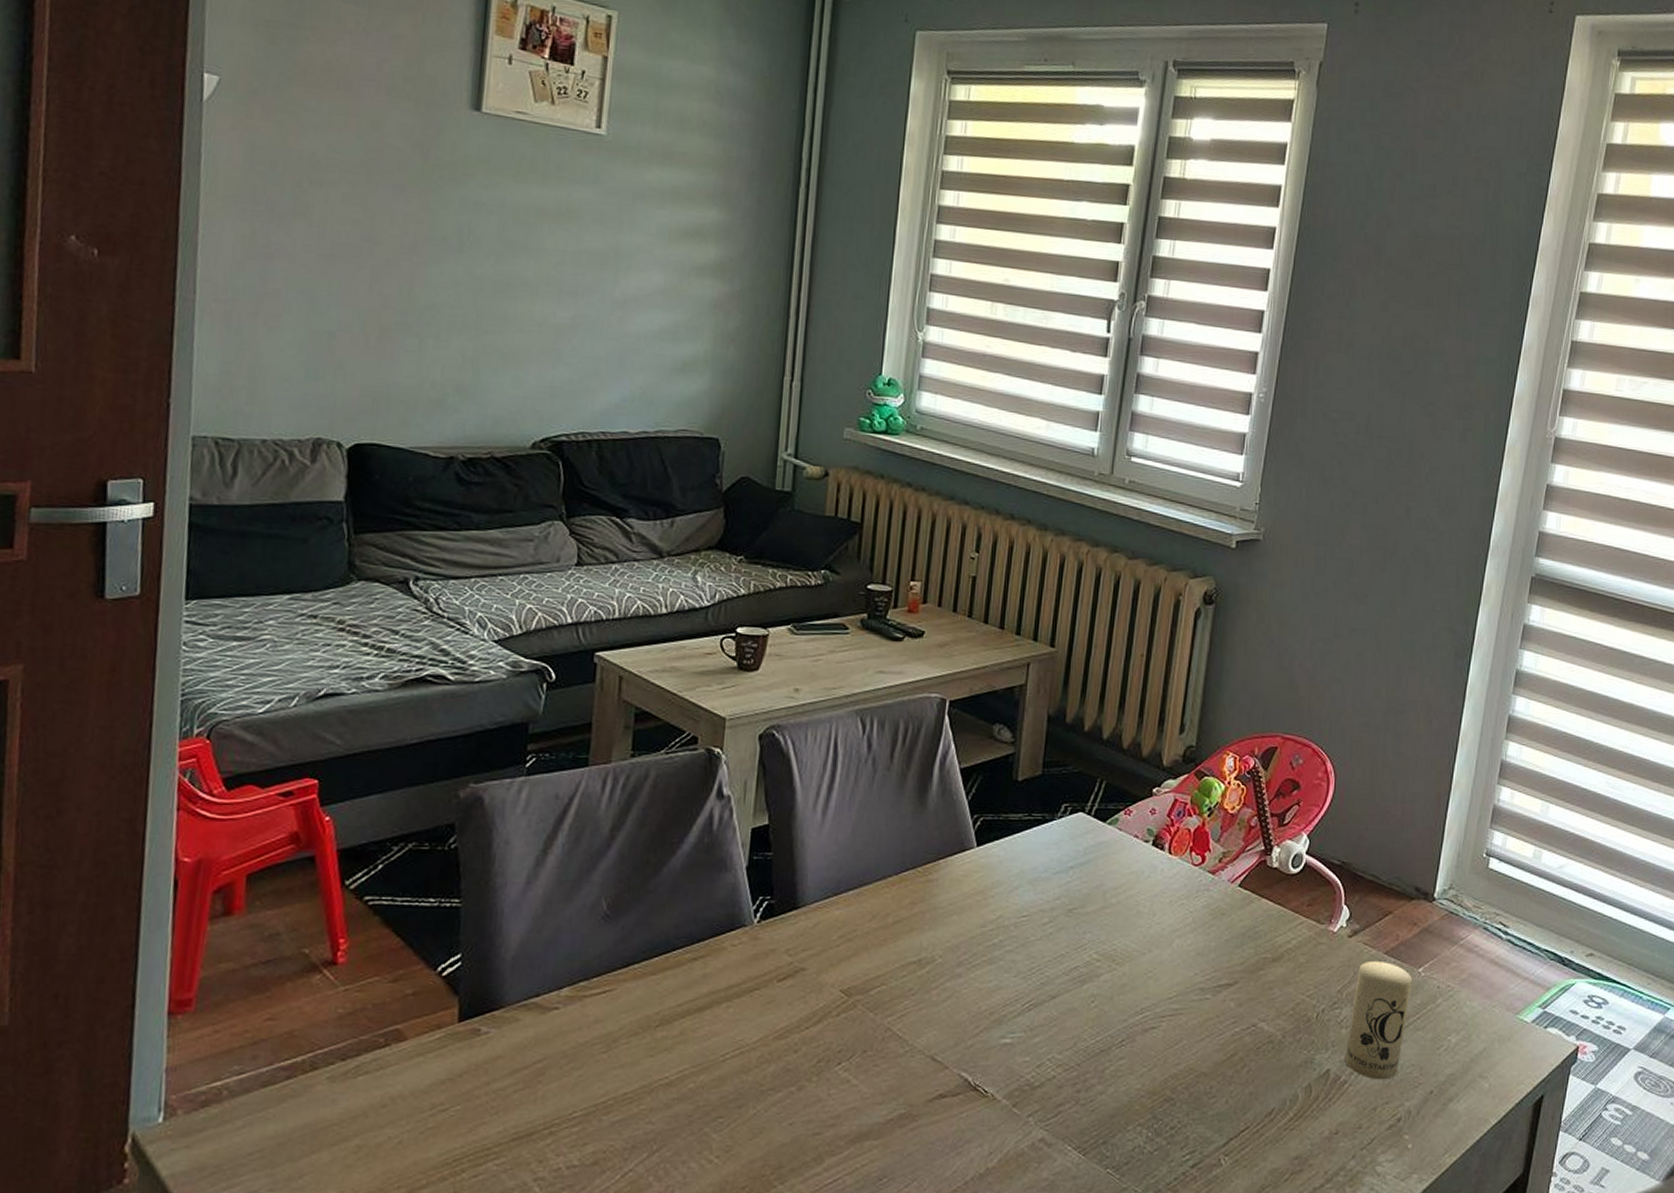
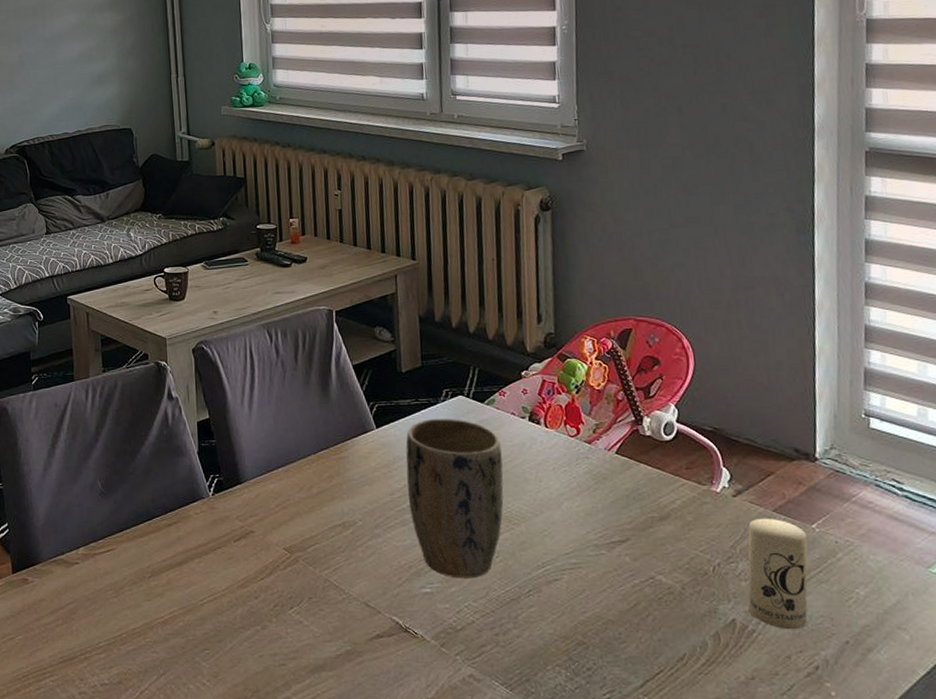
plant pot: none [1001,837,1117,1027] -> present [405,418,504,579]

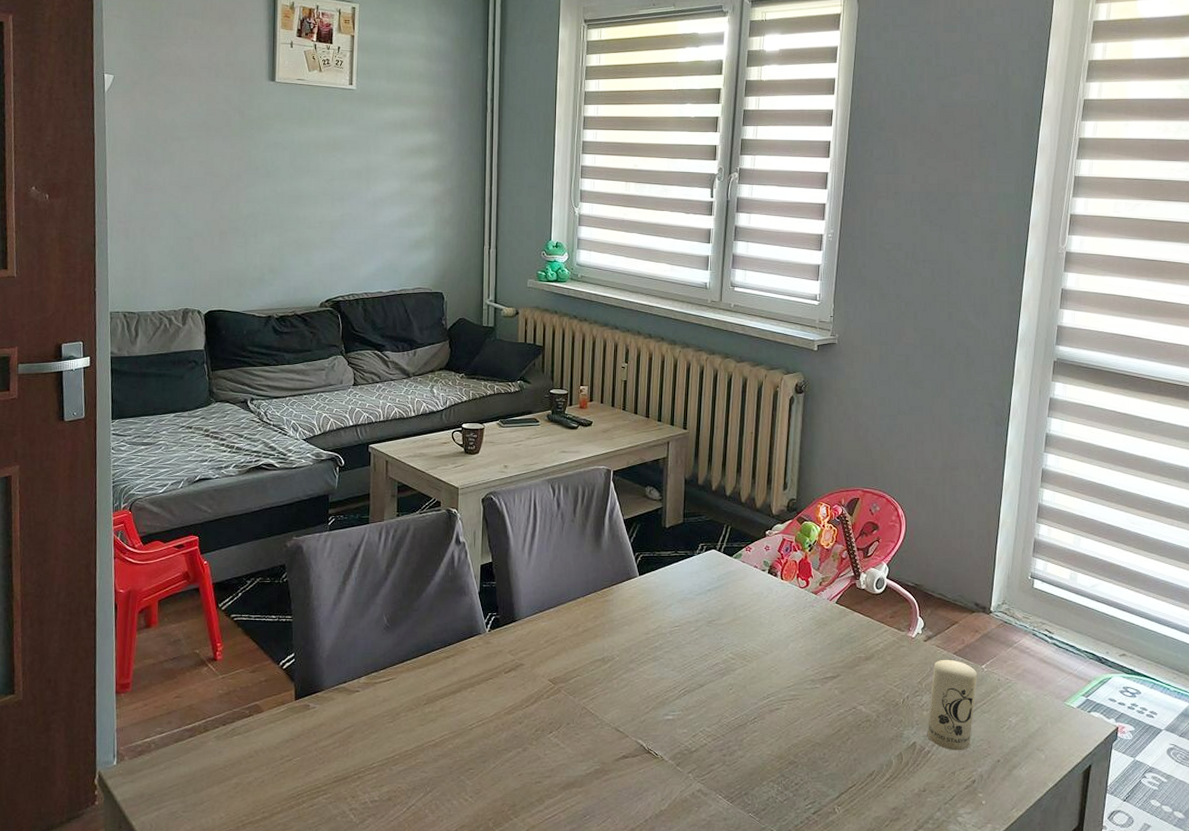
plant pot: present [405,418,504,579] -> none [661,568,743,708]

